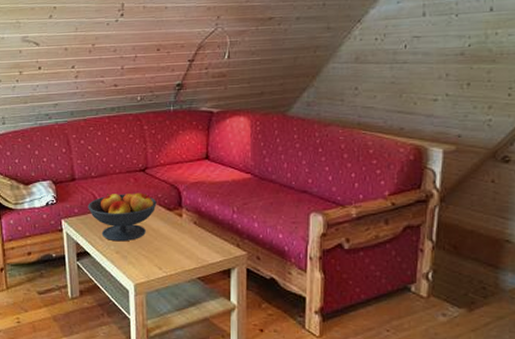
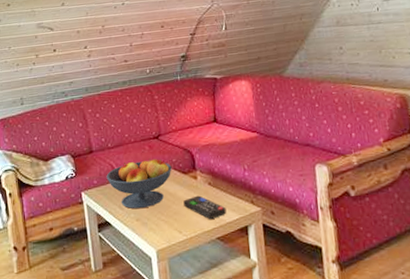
remote control: none [166,234,210,258] -> present [183,195,227,219]

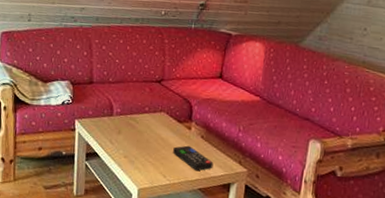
fruit bowl: present [106,158,172,209] -> none [102,100,169,147]

